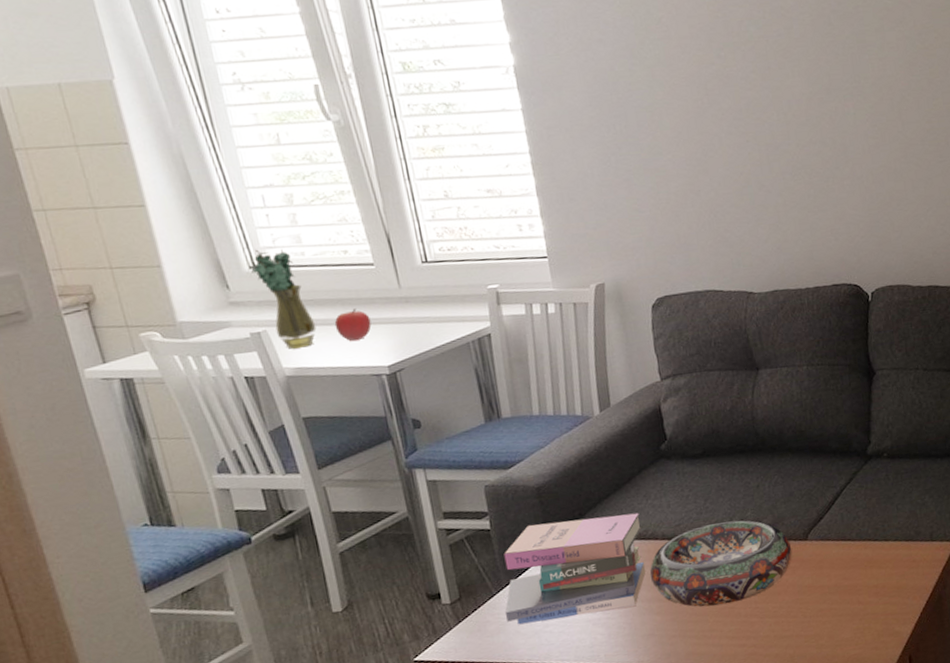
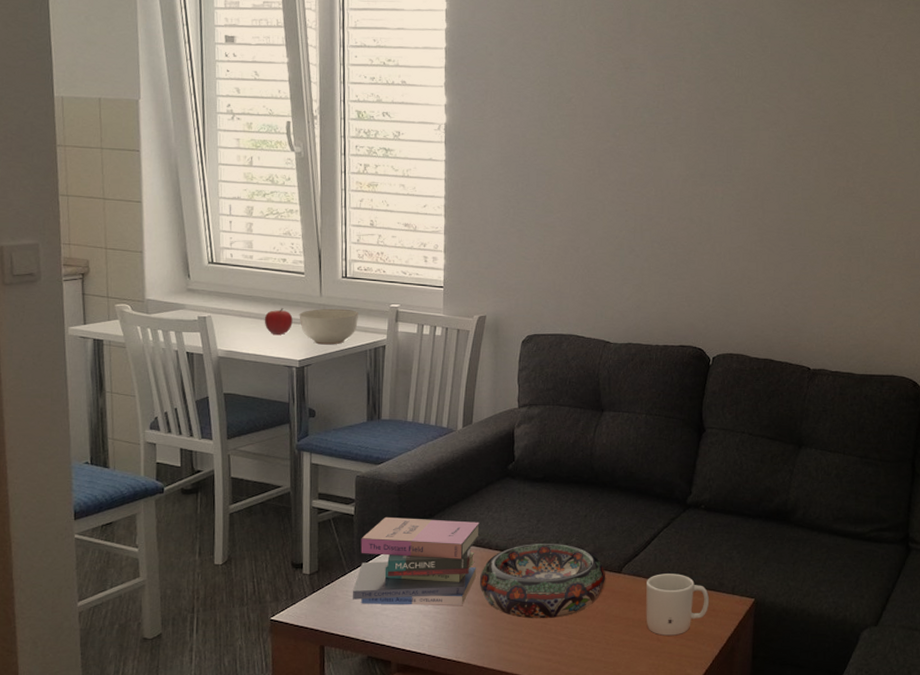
vase: present [251,248,317,349] -> none [209,248,250,335]
bowl: none [377,298,452,344] -> present [299,308,359,345]
mug: none [836,529,908,598] -> present [645,574,710,637]

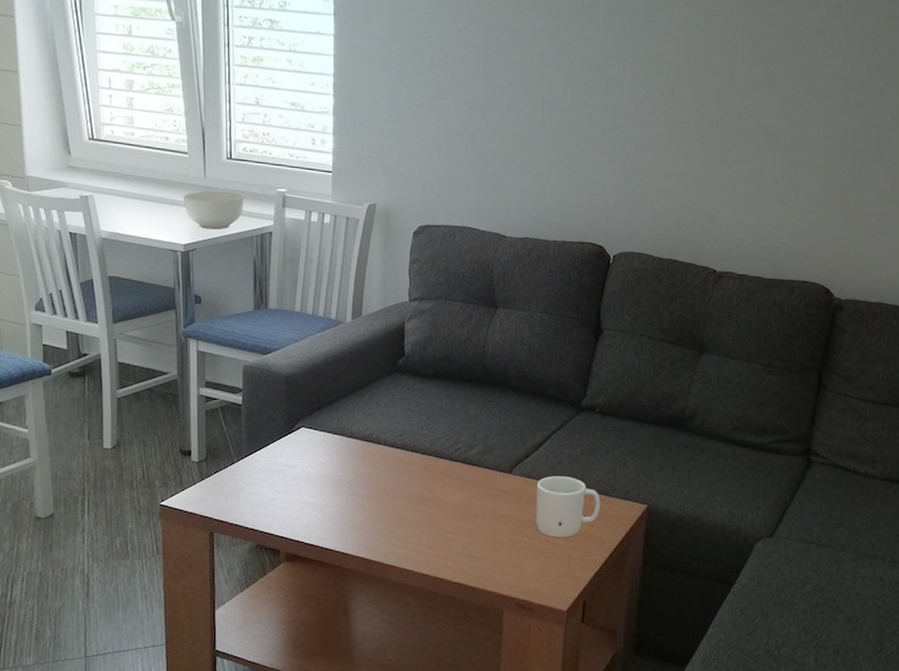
fruit: present [264,308,293,335] -> none [147,189,177,217]
books: present [353,516,480,606] -> none [241,407,369,500]
decorative bowl: present [479,543,606,619] -> none [367,440,496,516]

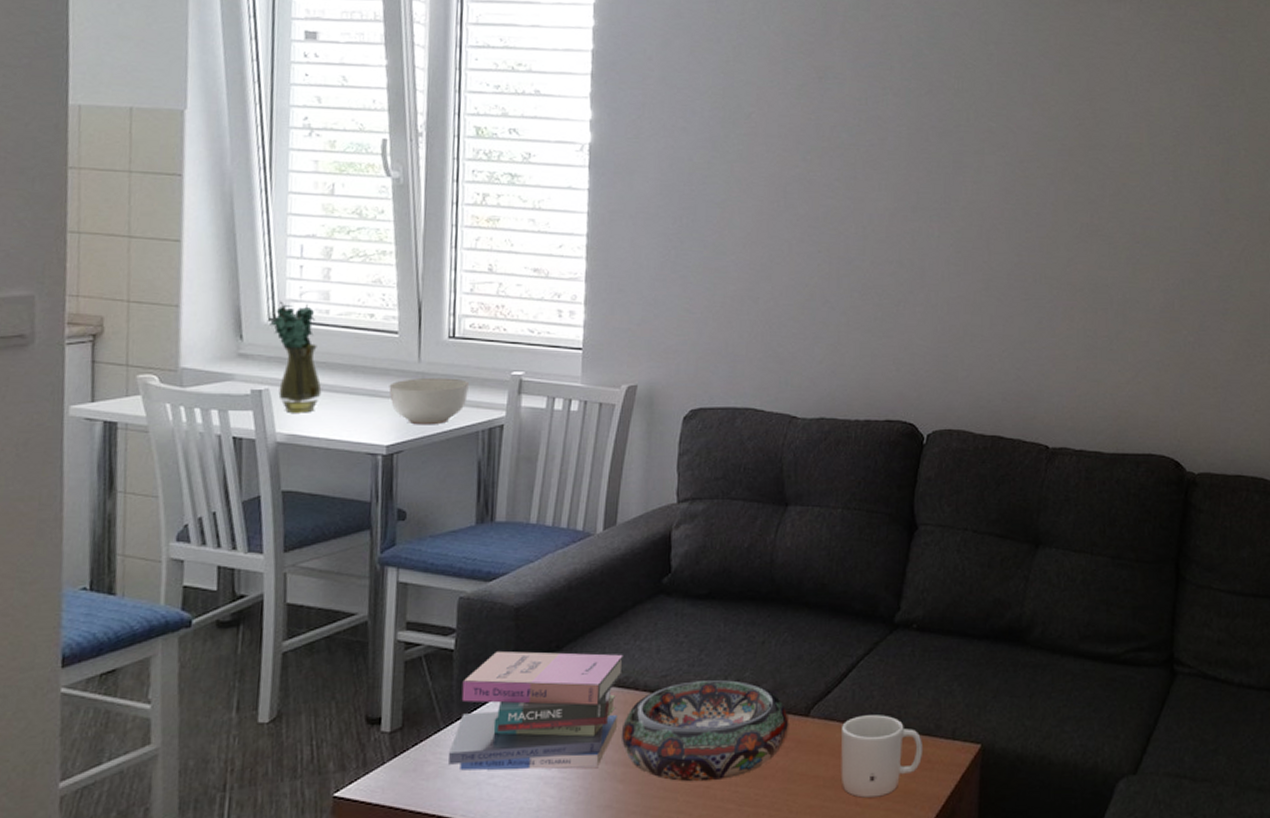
vase: none [90,124,133,216] -> present [270,301,322,413]
books: none [241,407,369,500] -> present [449,650,624,771]
decorative bowl: none [367,440,496,516] -> present [621,679,790,782]

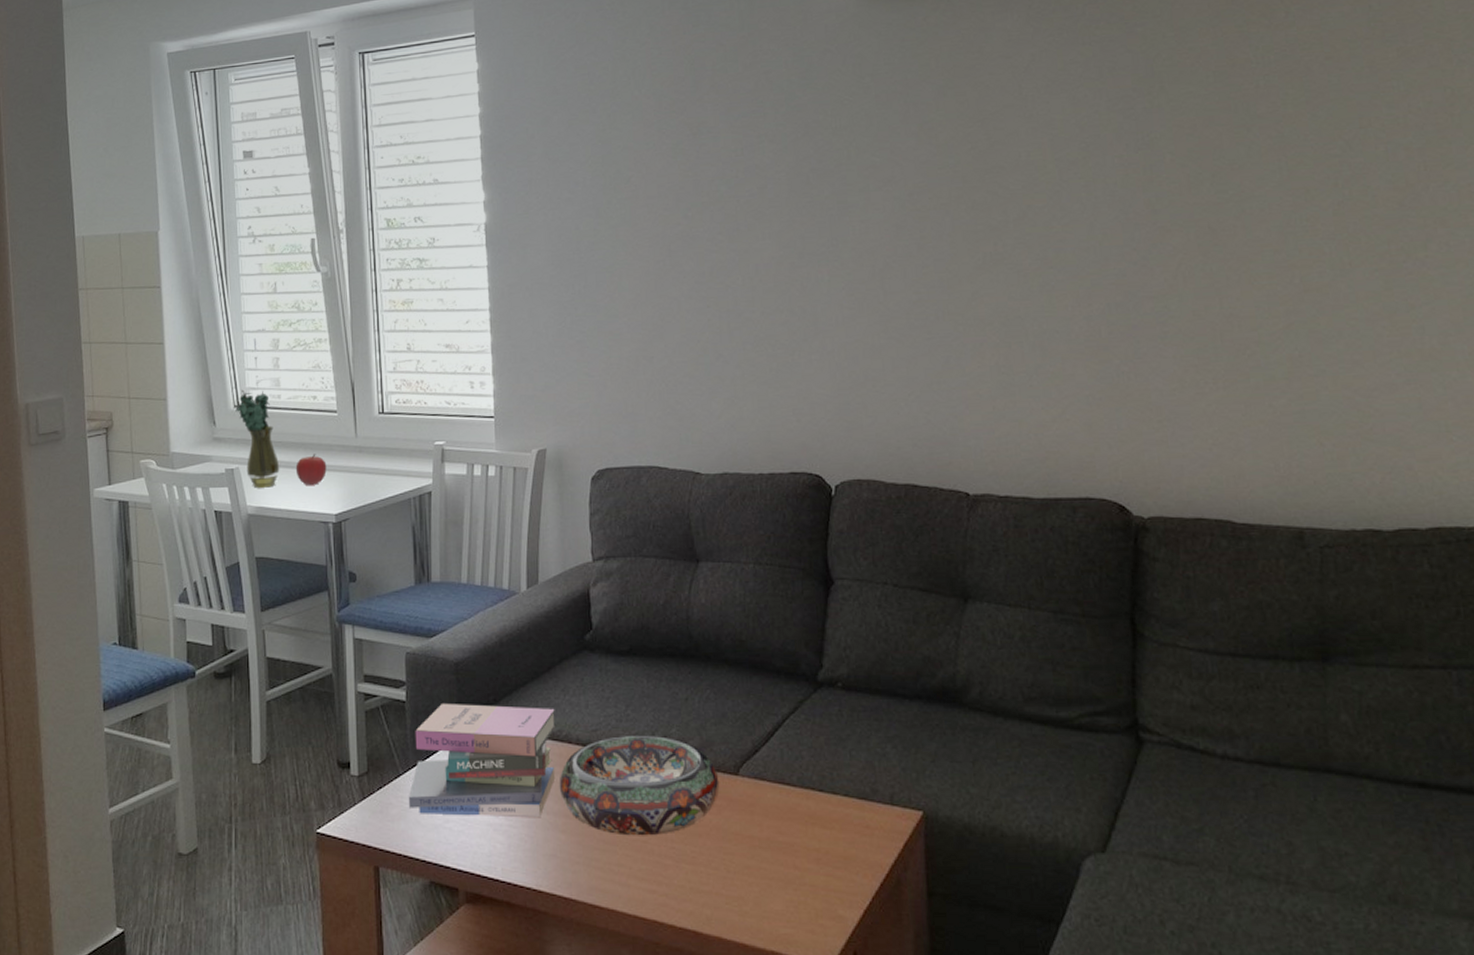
fruit: none [341,378,381,412] -> present [295,454,327,485]
bowl: present [389,377,470,425] -> none [333,450,400,495]
mug: present [840,715,924,799] -> none [772,776,861,863]

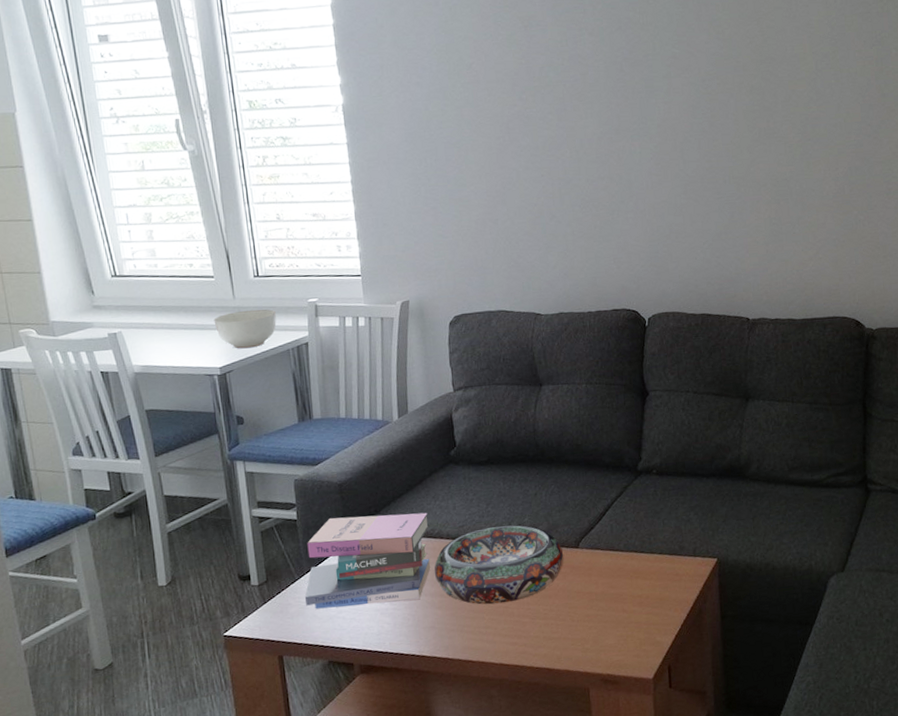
vase: present [235,389,280,488] -> none [113,260,163,349]
fruit: present [295,454,327,485] -> none [177,315,208,344]
bowl: none [333,450,400,495] -> present [213,309,277,349]

